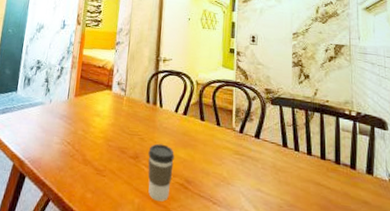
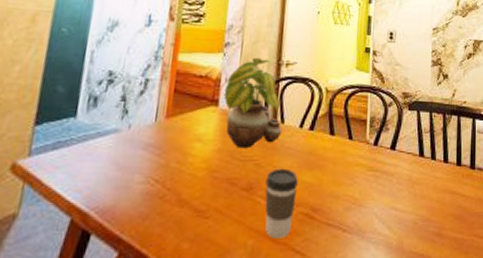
potted plant: none [116,54,161,125] -> present [224,57,282,149]

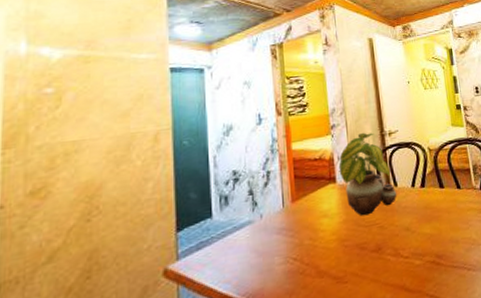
coffee cup: present [265,168,298,238] -> none [391,225,422,289]

